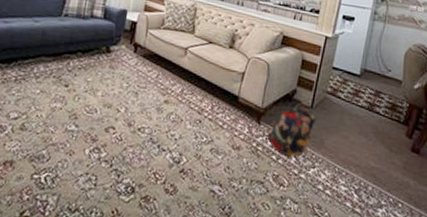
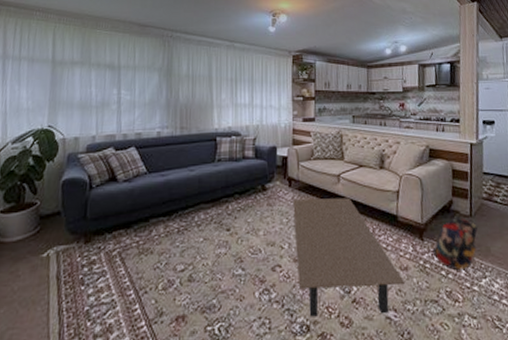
coffee table: none [129,65,236,188] -> present [293,198,406,317]

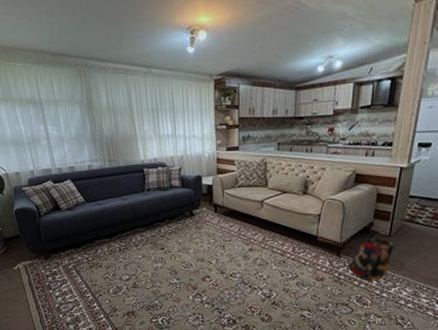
coffee table: present [293,198,406,317] -> none [219,221,321,314]

